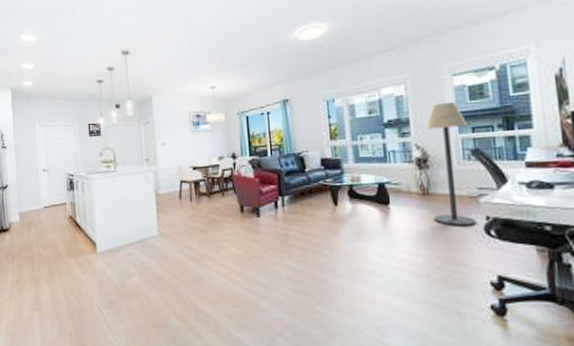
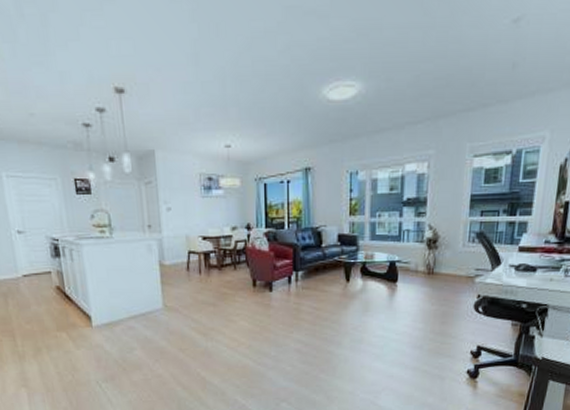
floor lamp: present [425,102,477,227] -> none [435,185,479,303]

